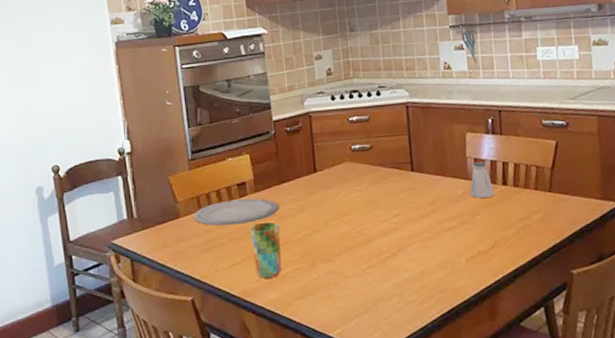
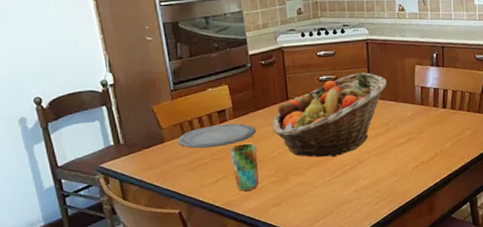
fruit basket: none [298,141,433,242] -> present [272,72,388,158]
saltshaker: present [470,162,495,198] -> none [417,89,437,119]

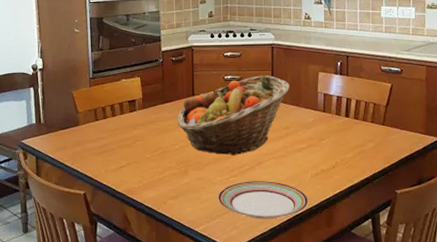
plate: present [177,123,256,148] -> none [90,114,162,135]
cup: present [229,143,259,191] -> none [136,134,161,180]
plate: none [321,178,410,216] -> present [218,181,308,219]

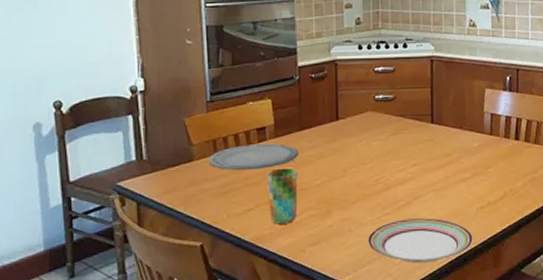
plate: none [90,114,162,135] -> present [208,143,299,171]
cup: none [136,134,161,180] -> present [266,167,298,225]
fruit basket: present [177,75,291,156] -> none [318,93,453,190]

